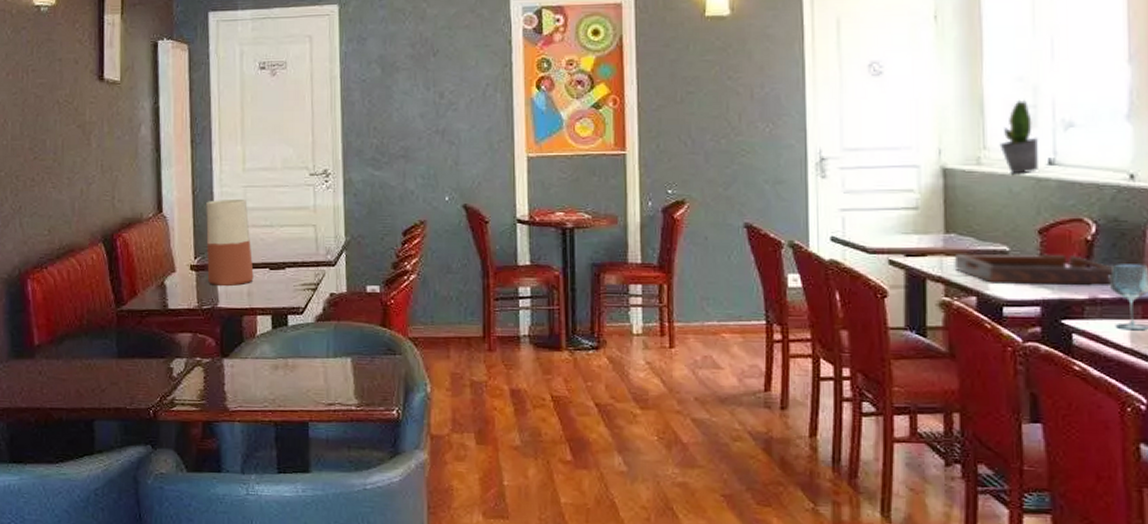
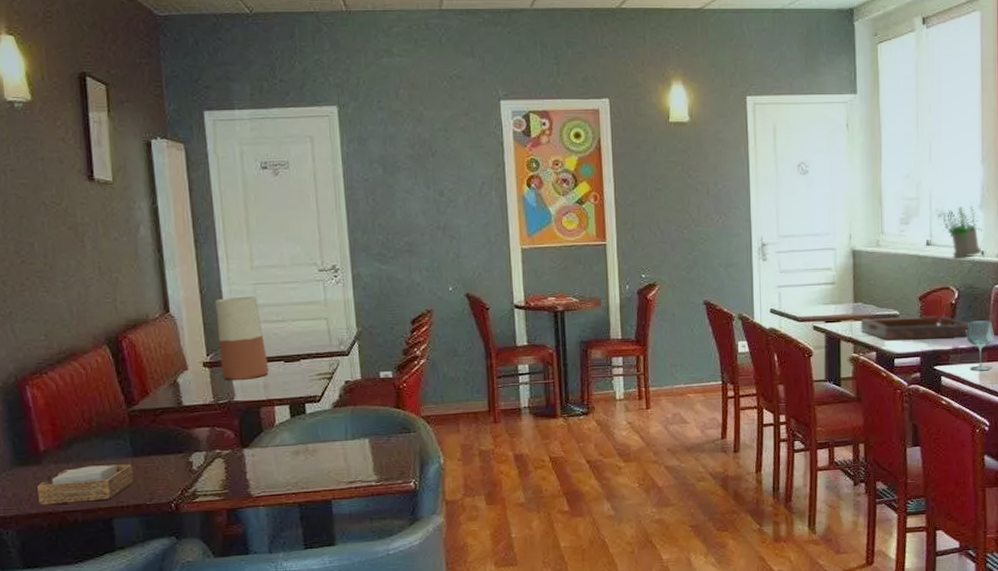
napkin holder: none [29,364,117,401] -> present [37,464,134,506]
potted plant: present [999,99,1038,175] -> none [893,193,919,254]
potted plant: none [1066,116,1131,182] -> present [939,206,982,258]

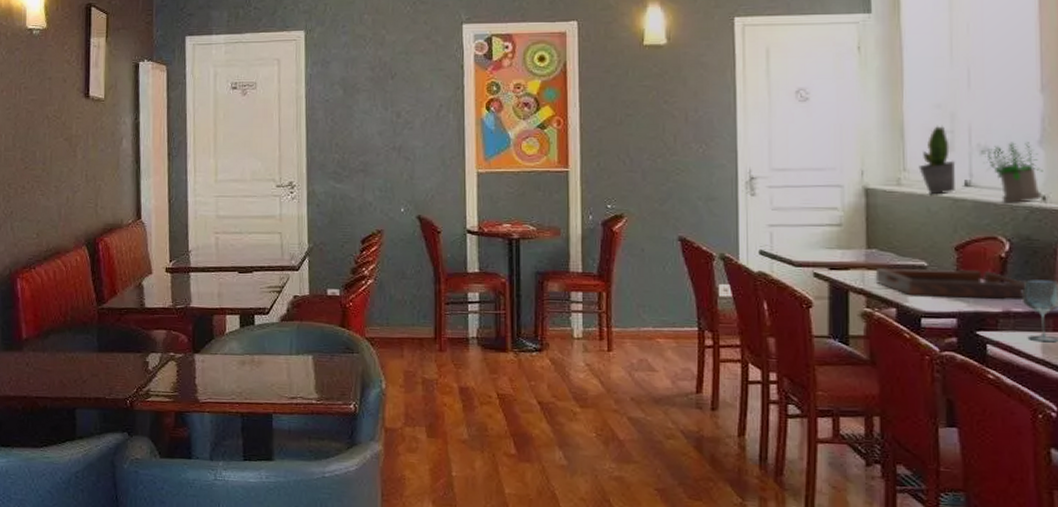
napkin holder: present [37,464,134,506] -> none [17,356,97,391]
vase: present [215,296,269,380] -> none [181,207,224,287]
potted plant: none [893,193,919,254] -> present [918,125,955,195]

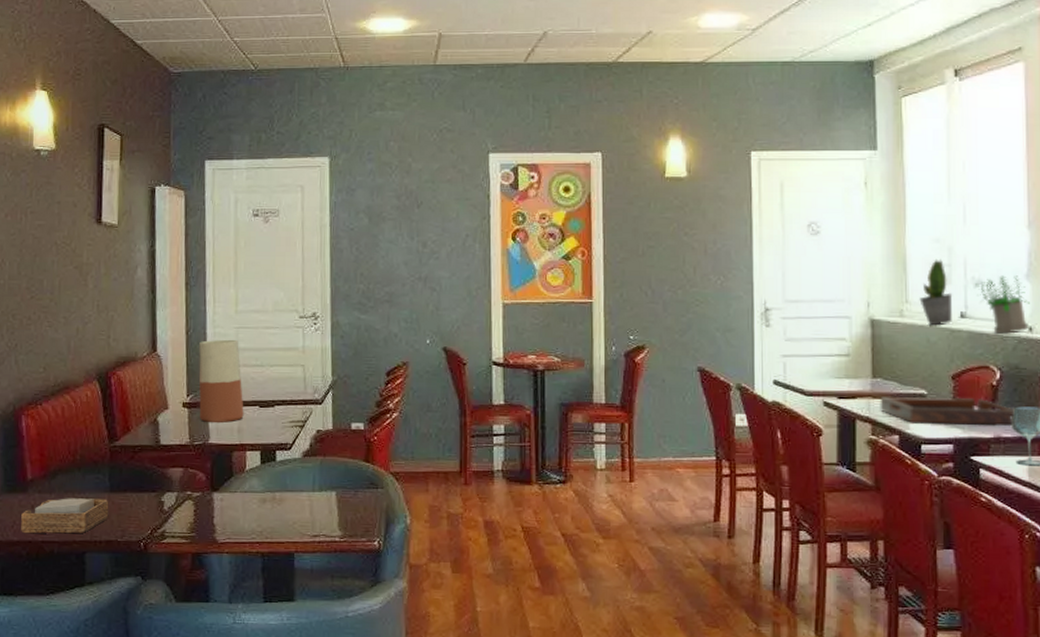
napkin holder: none [17,356,97,391] -> present [21,498,109,534]
vase: none [181,207,224,287] -> present [199,339,244,422]

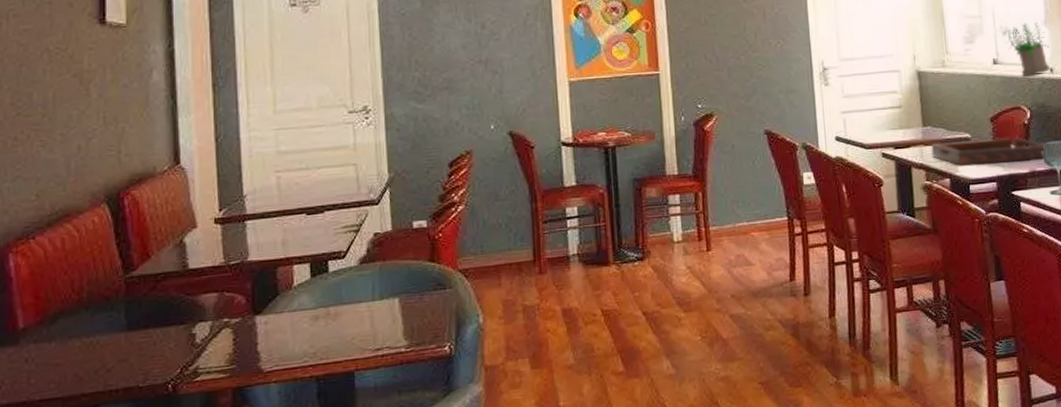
napkin holder: present [21,498,109,534] -> none [11,340,126,394]
vase: present [199,339,244,422] -> none [232,142,289,238]
potted plant: present [919,259,952,326] -> none [957,11,987,74]

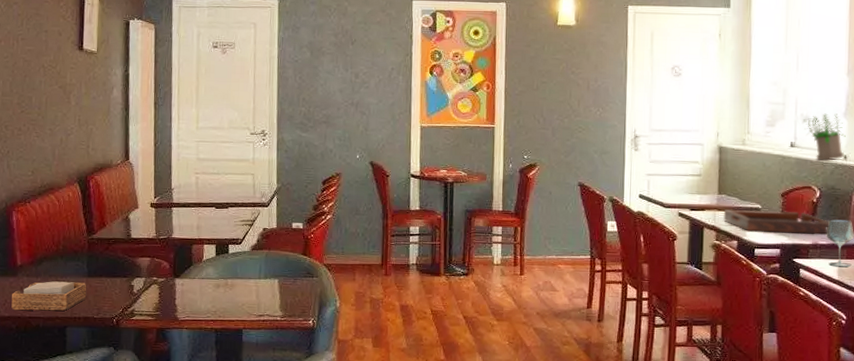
napkin holder: none [11,340,126,394] -> present [11,281,87,311]

